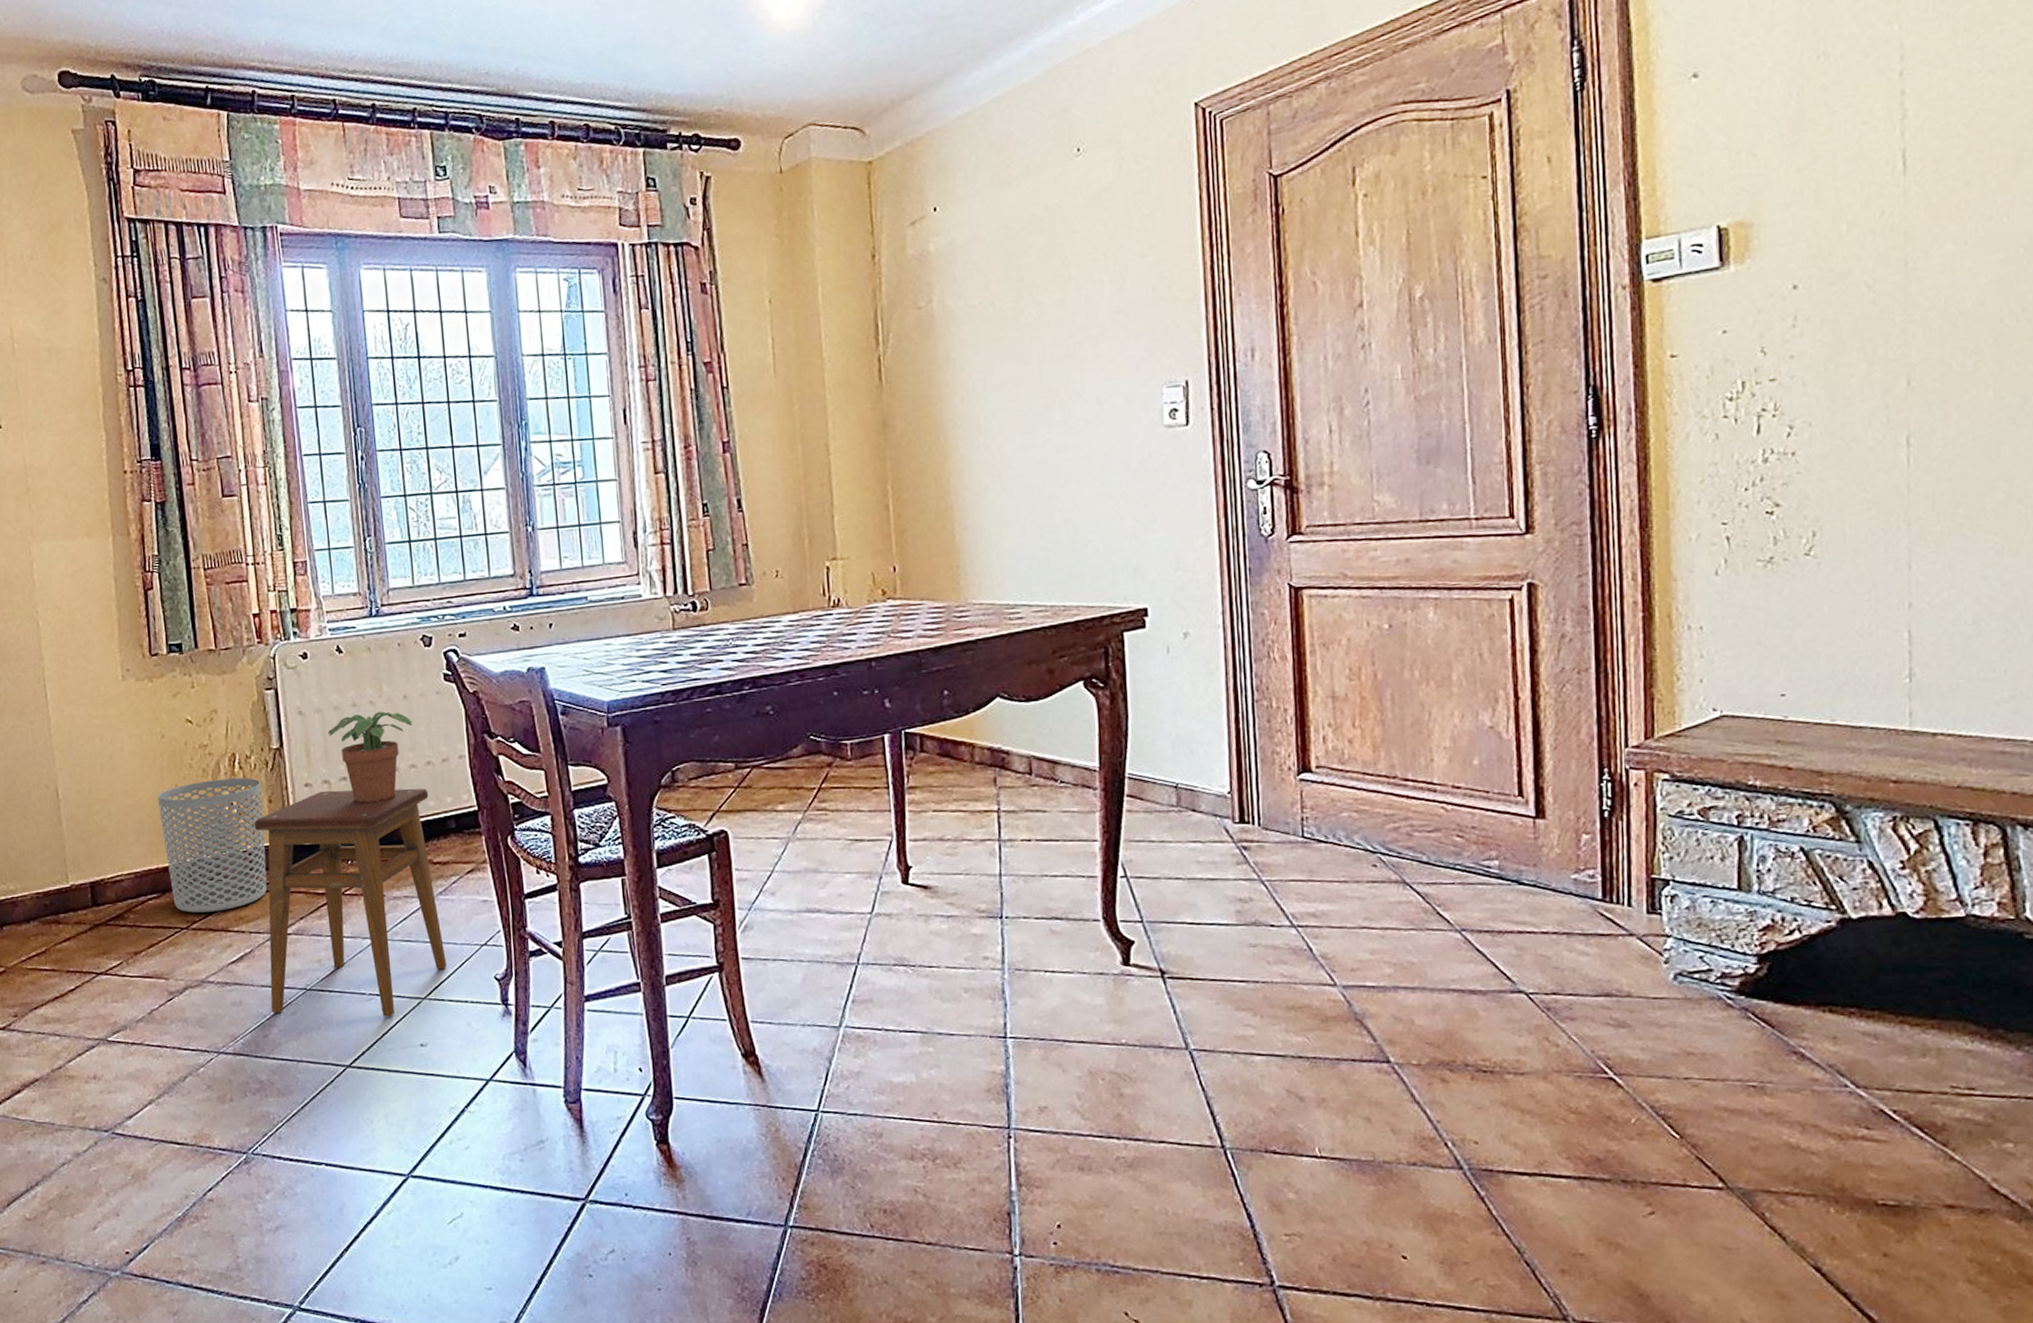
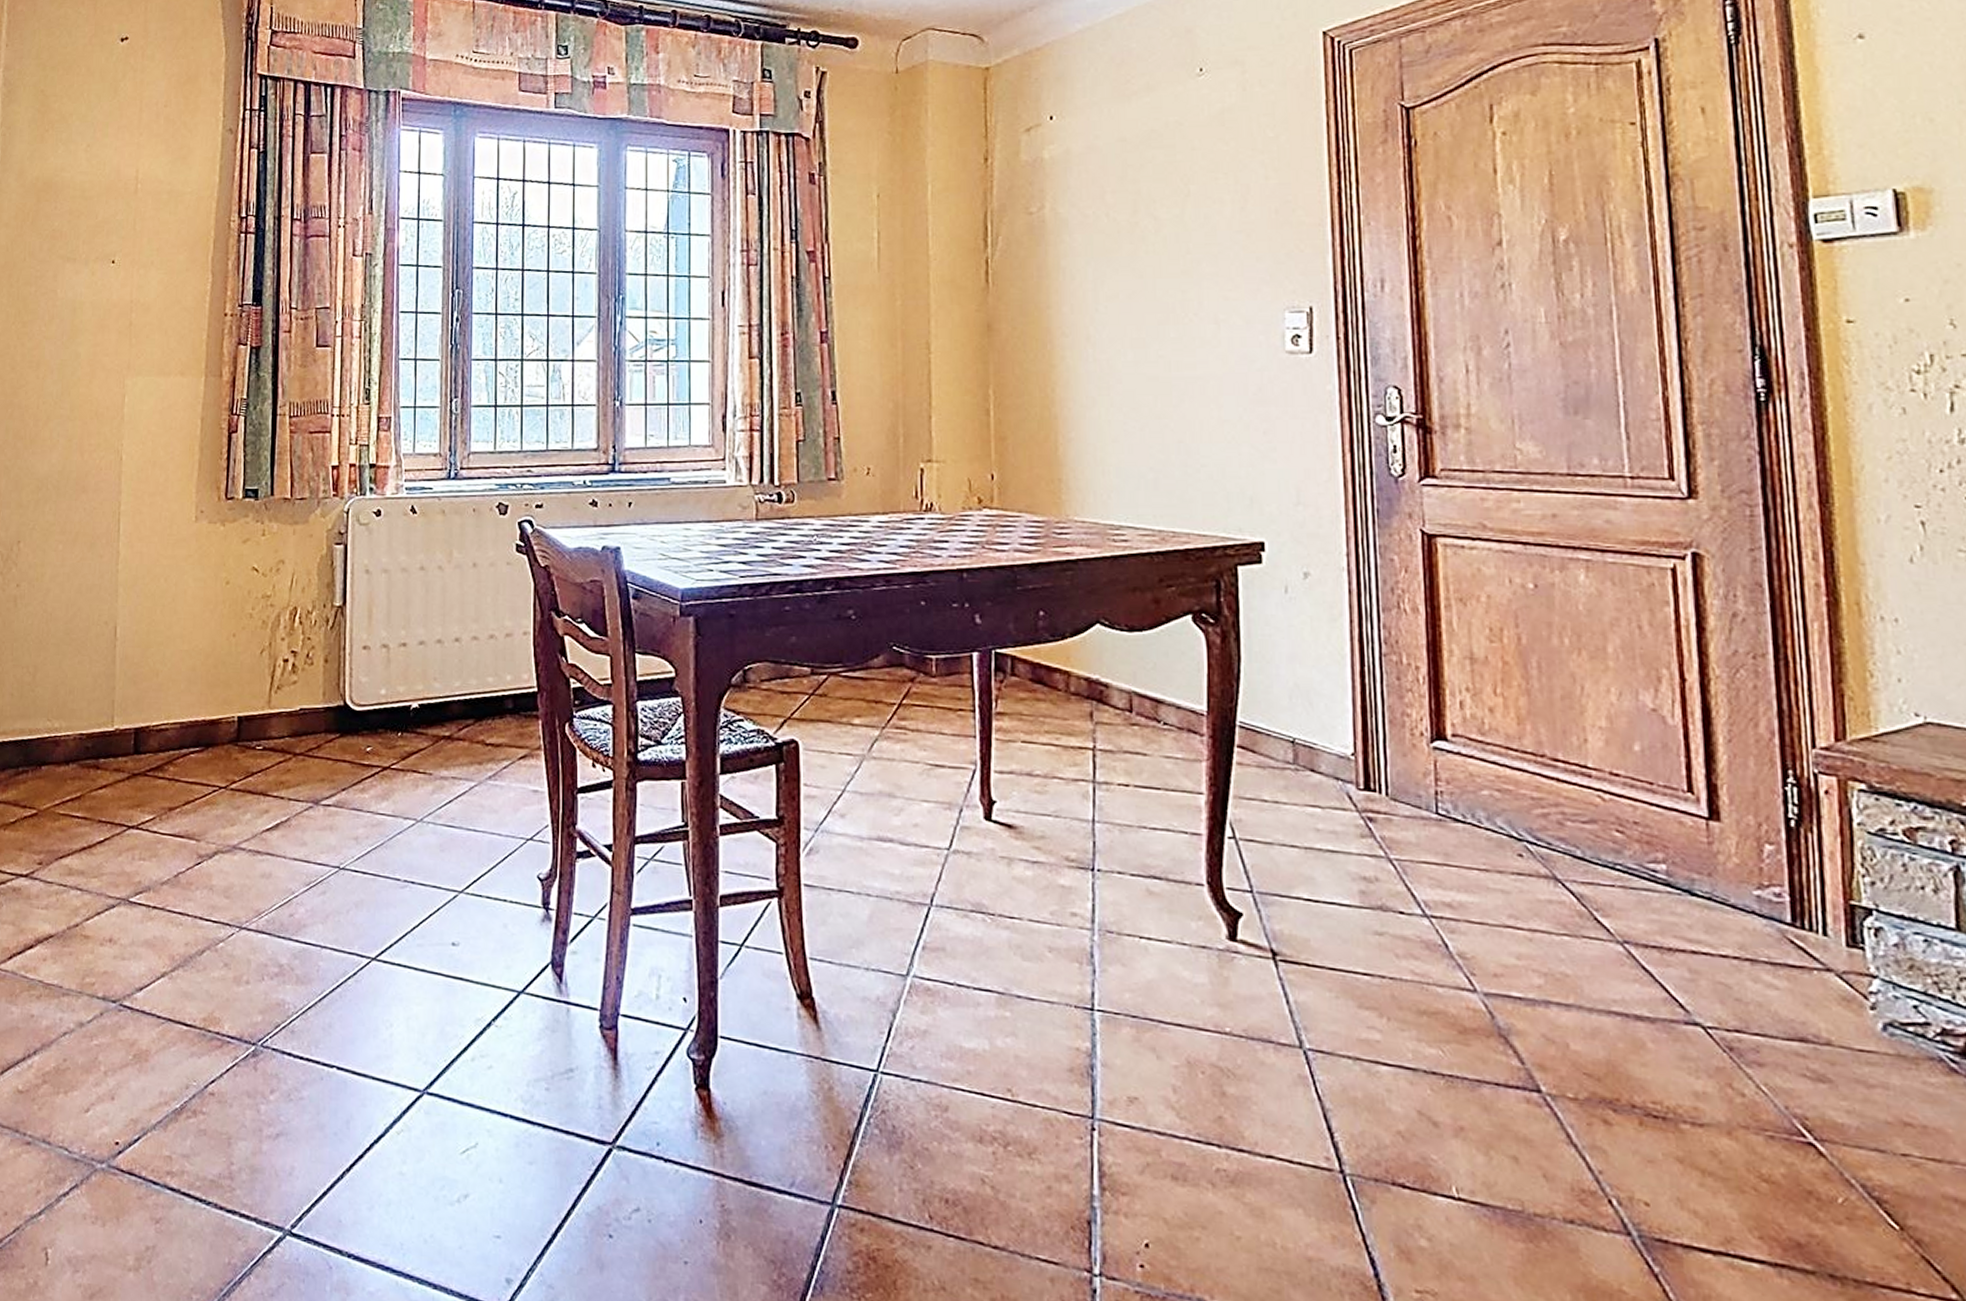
waste bin: present [157,777,267,913] -> none [213,632,319,773]
stool: present [254,788,447,1017] -> none [300,655,489,908]
potted plant: present [327,711,412,804] -> none [392,578,479,674]

